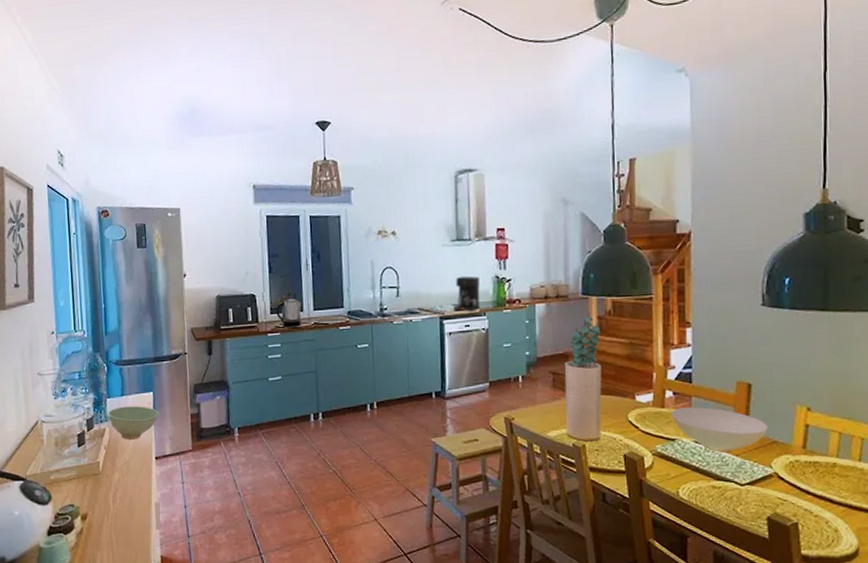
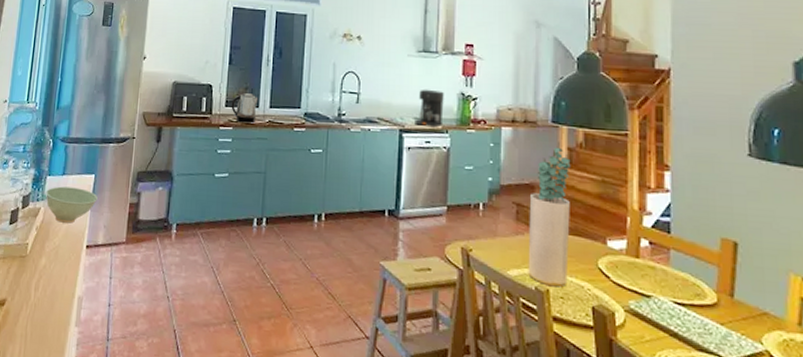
bowl: present [670,407,768,452] -> none [646,260,757,320]

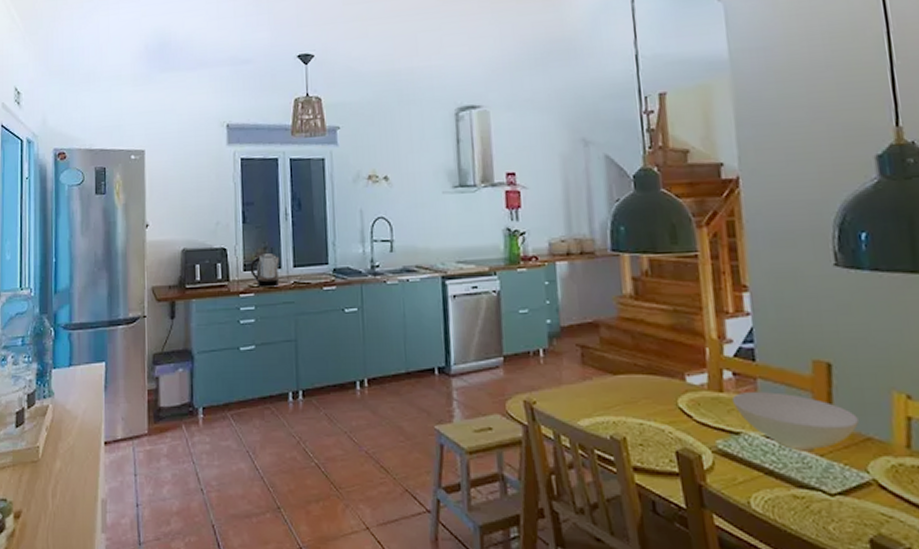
bowl: present [45,186,98,224] -> none [53,379,111,419]
coffee maker: present [415,89,444,128] -> none [457,228,489,271]
vase: present [528,141,571,288] -> none [594,271,646,434]
bowl: none [646,260,757,320] -> present [731,392,859,451]

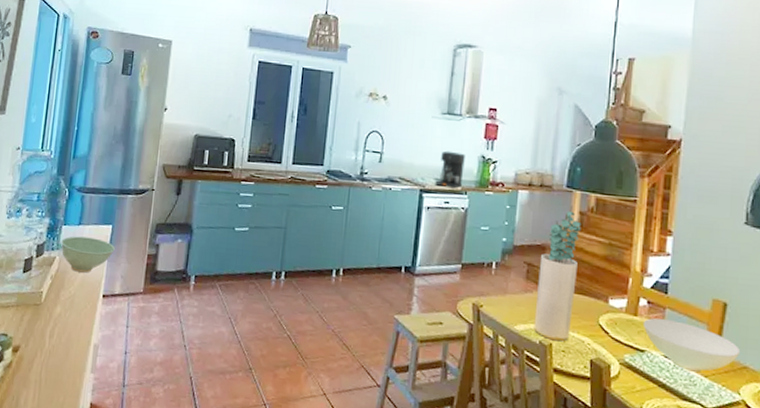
bowl: none [53,379,111,419] -> present [61,236,115,273]
kettle: present [250,253,280,287] -> none [253,149,282,179]
coffee maker: none [457,228,489,271] -> present [435,150,465,189]
vase: none [594,271,646,434] -> present [534,205,582,342]

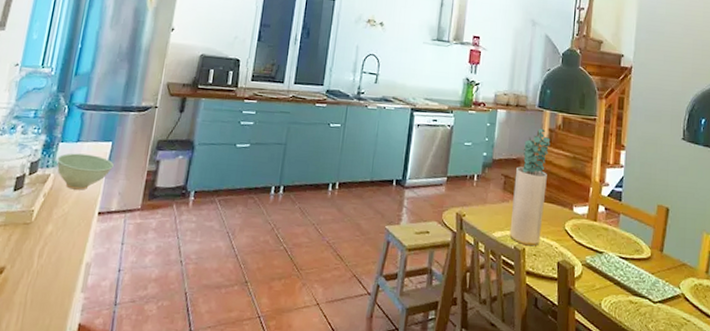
coffee maker: present [435,150,465,189] -> none [425,73,452,108]
bowl: present [642,318,740,372] -> none [601,223,679,270]

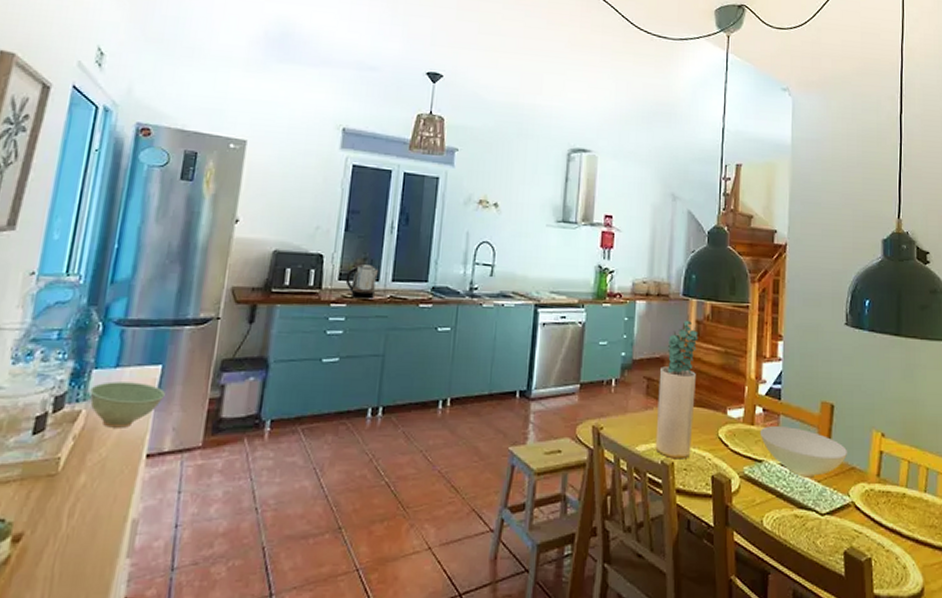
kettle: none [257,69,285,98] -> present [345,265,380,299]
bowl: none [601,223,679,270] -> present [759,426,847,478]

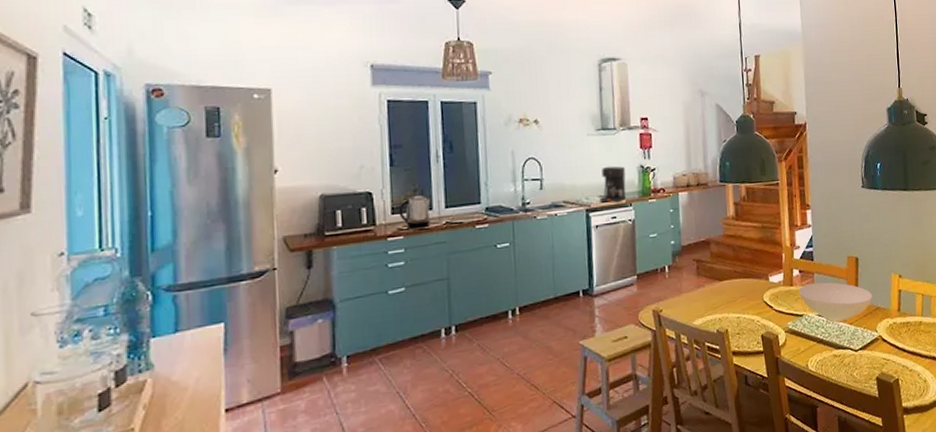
bowl: present [89,381,165,428] -> none [152,343,233,391]
coffee maker: none [551,261,581,302] -> present [600,166,626,203]
vase: present [655,314,698,460] -> none [706,198,742,327]

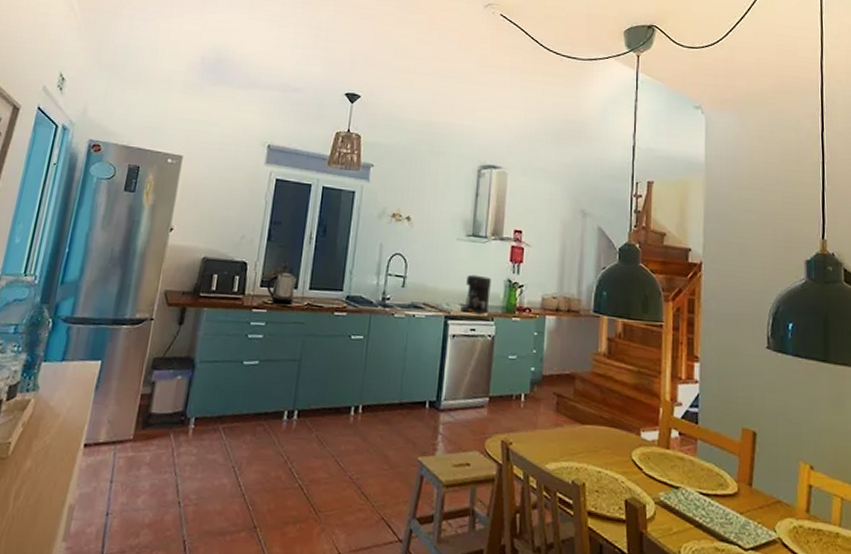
bowl: present [798,282,872,323] -> none [675,451,772,509]

